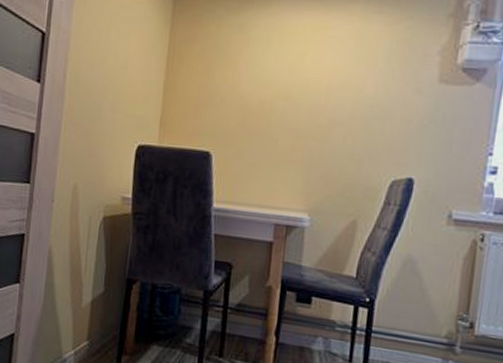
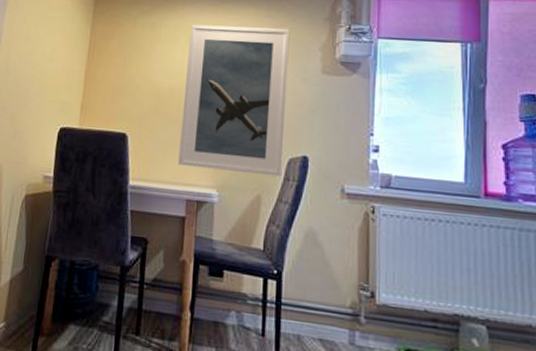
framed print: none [267,24,405,201] -> present [178,24,290,177]

